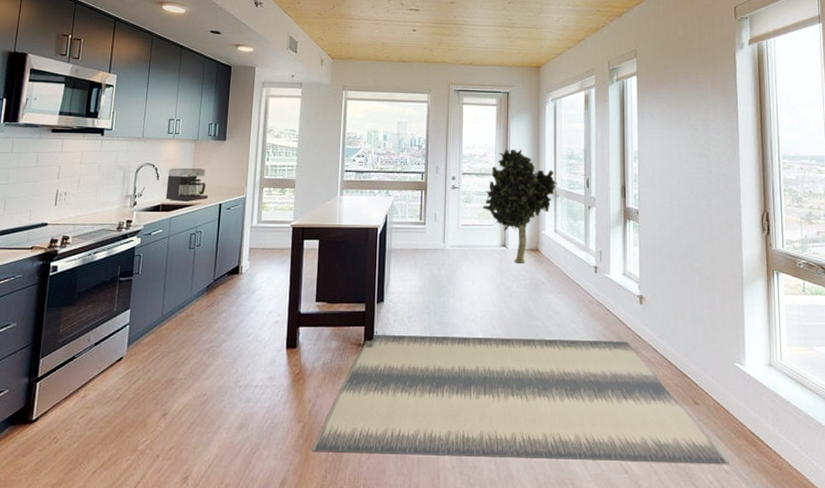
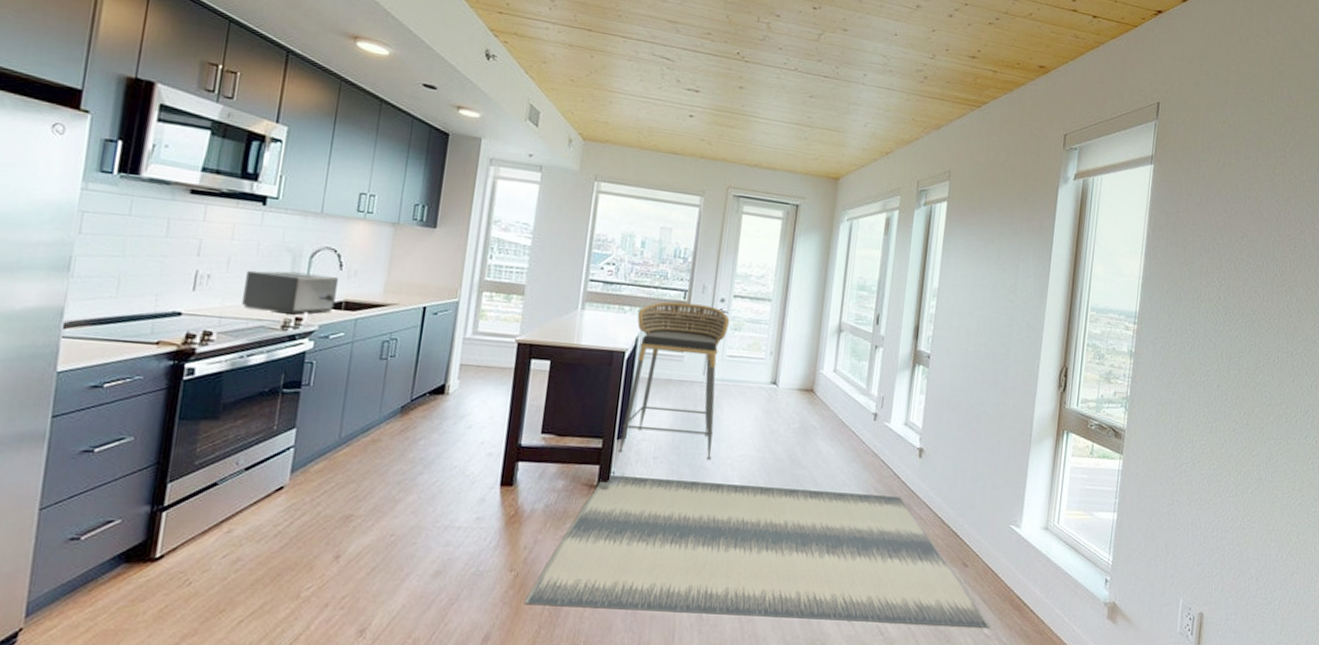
toaster: none [89,184,157,218] -> present [242,270,339,315]
coffee maker: present [165,168,209,202] -> none [350,256,410,301]
bar stool: none [379,183,461,317] -> present [618,301,730,460]
tree: present [482,149,558,263] -> none [753,272,844,405]

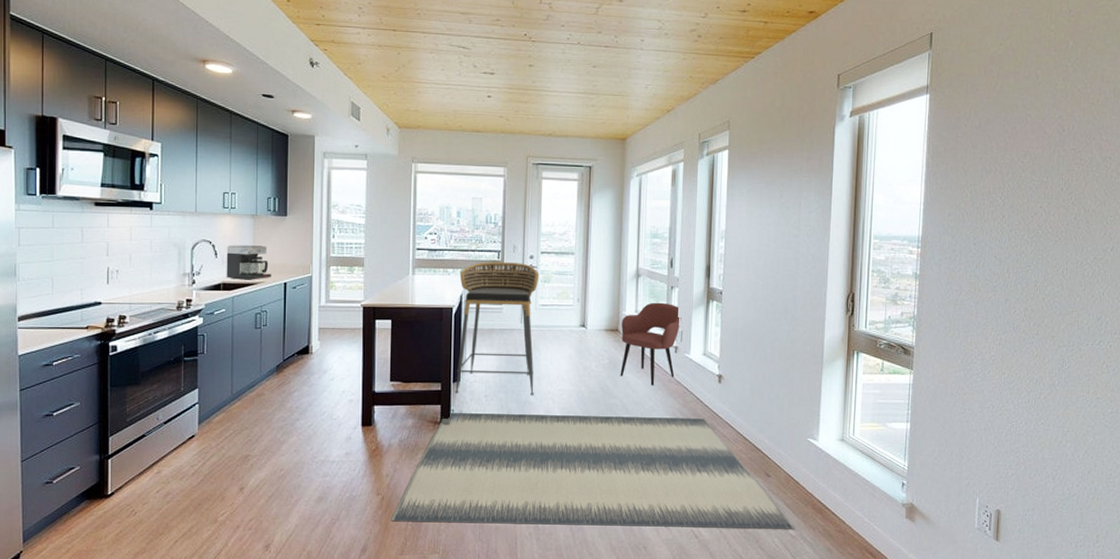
toaster: present [242,270,339,315] -> none [145,262,216,297]
coffee maker: none [350,256,410,301] -> present [226,245,272,280]
armchair: none [811,361,884,457] -> present [620,302,682,386]

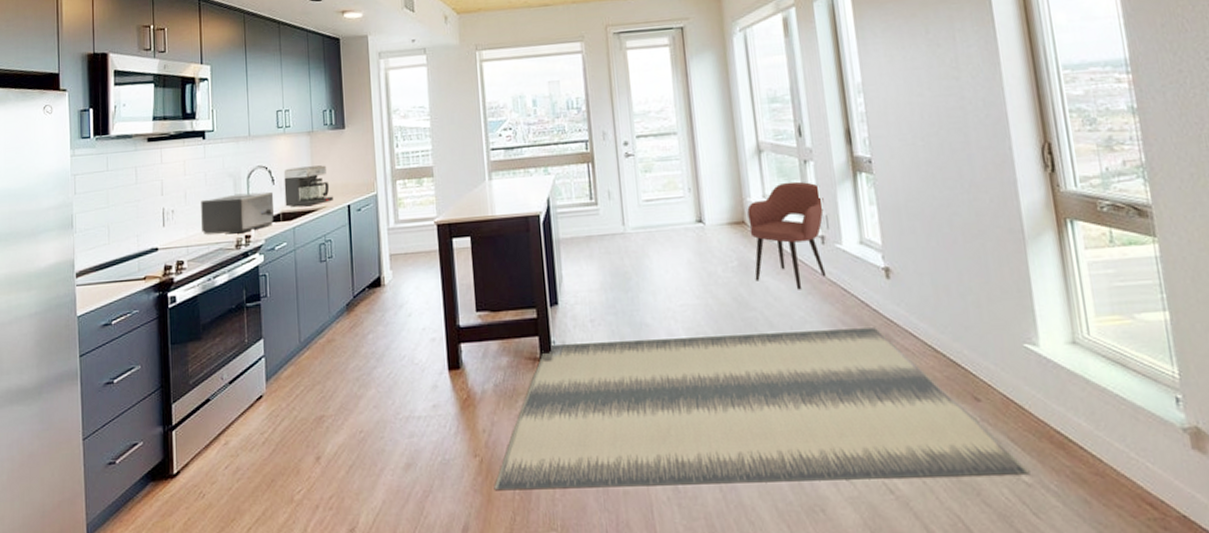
toaster: none [145,262,216,297] -> present [201,191,274,235]
bar stool: present [455,262,540,395] -> none [543,152,650,320]

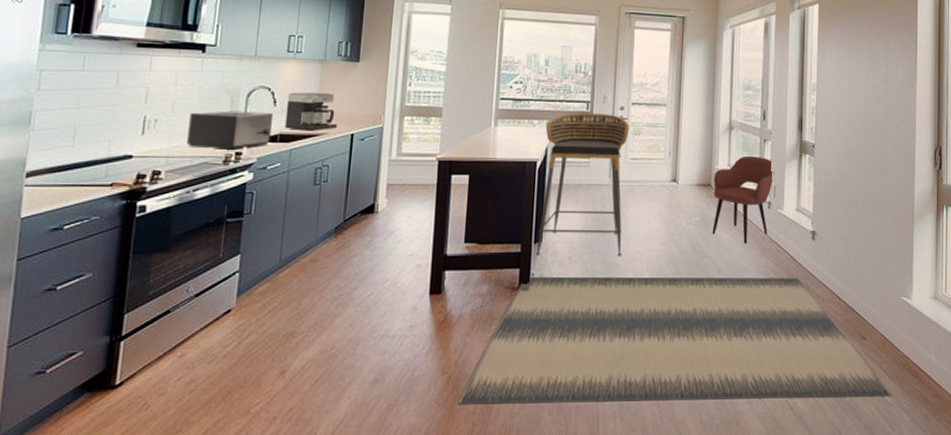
bar stool: none [543,152,650,320] -> present [536,113,630,256]

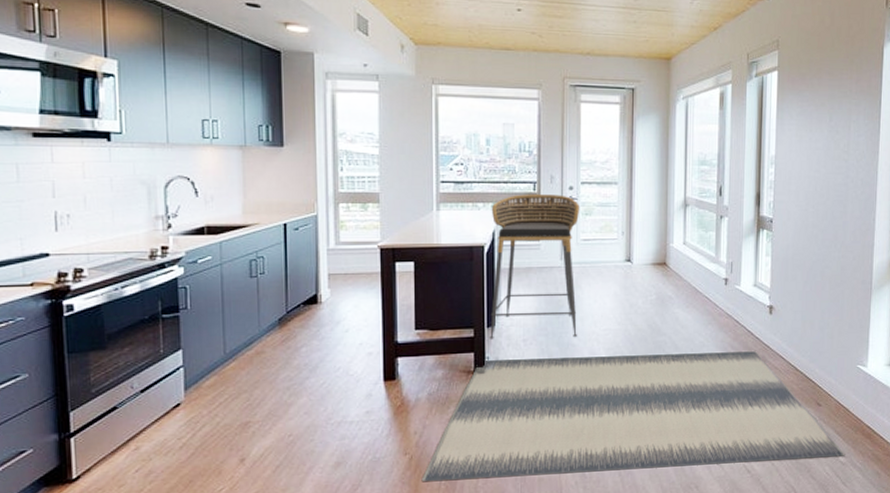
toaster: present [187,110,274,150] -> none [105,203,197,244]
coffee maker: present [284,92,338,131] -> none [209,181,269,222]
armchair: present [712,155,775,244] -> none [668,233,731,321]

